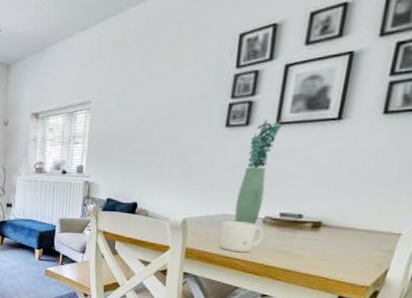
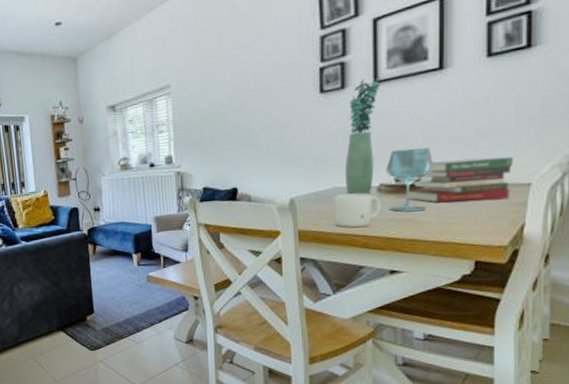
wine glass: none [269,187,318,246] -> present [386,147,434,212]
books: none [288,203,390,245] -> present [408,156,514,203]

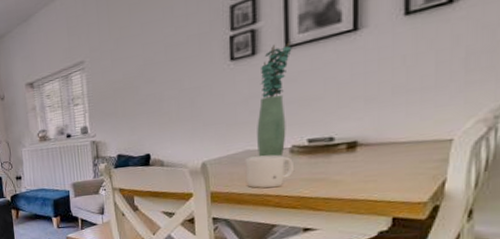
wine glass: present [386,147,434,212] -> none [299,108,349,172]
books: present [408,156,514,203] -> none [321,113,434,162]

